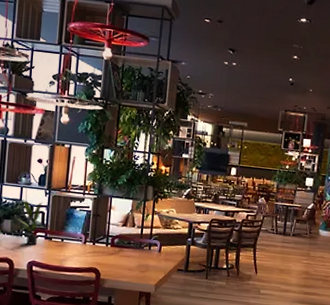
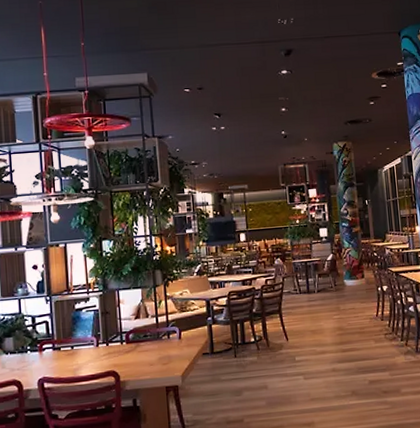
potted plant: present [17,200,44,245] -> none [19,311,50,360]

